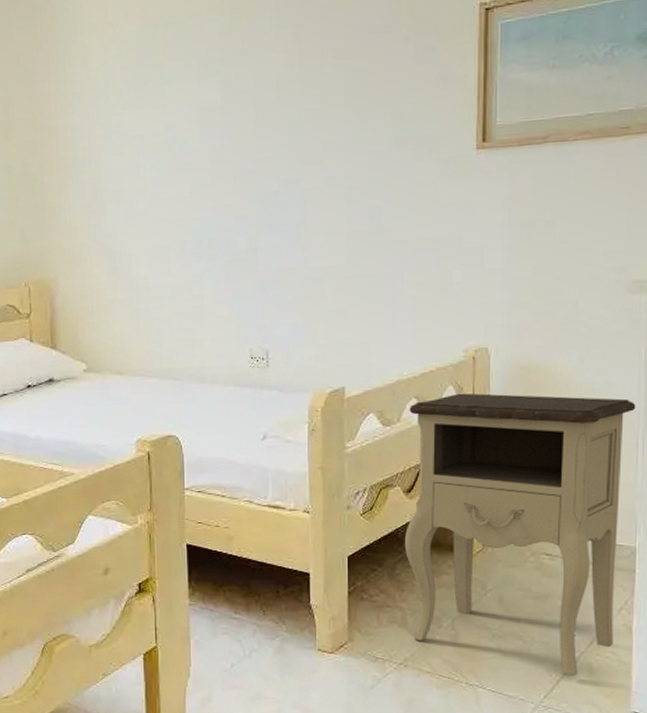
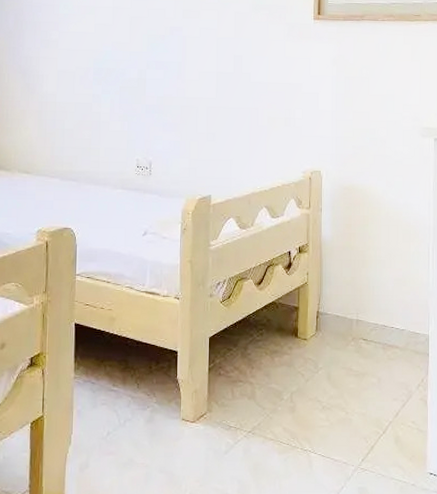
nightstand: present [404,393,636,676] -> none [254,205,428,442]

